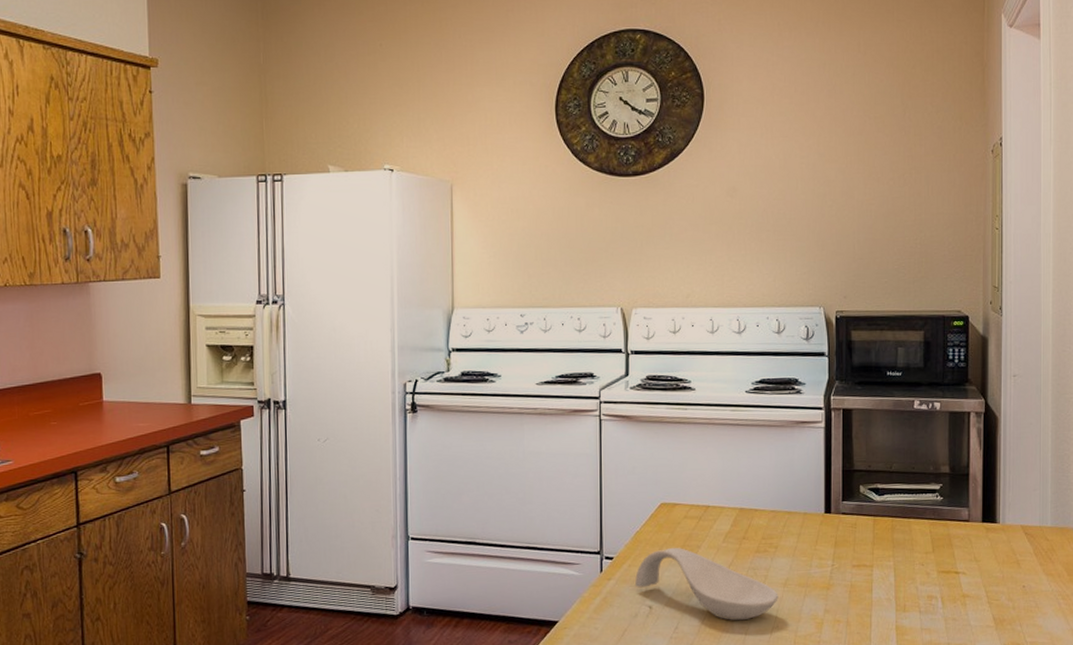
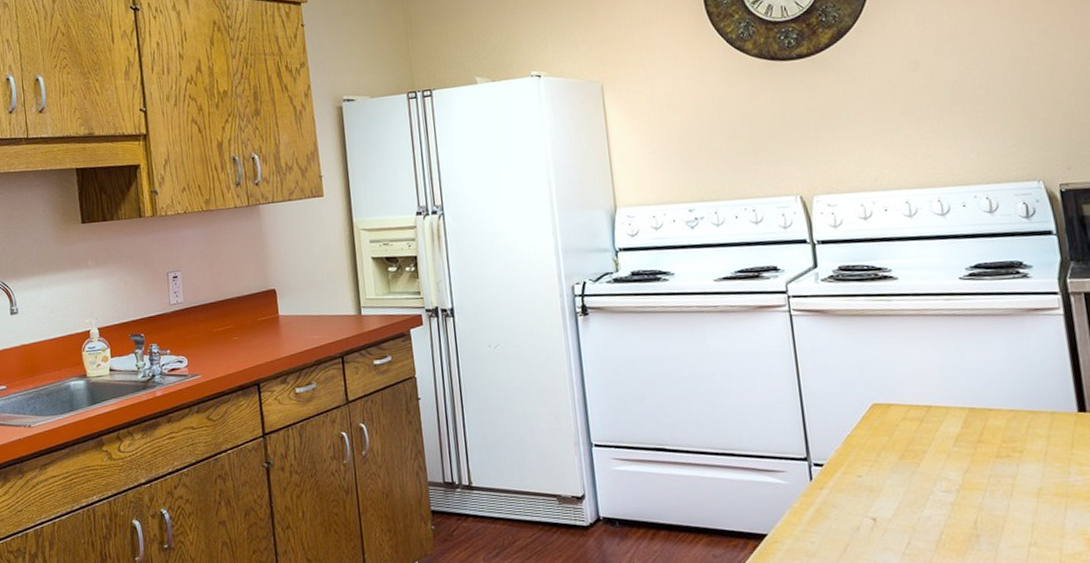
spoon rest: present [635,548,778,621] -> none [852,453,1033,536]

